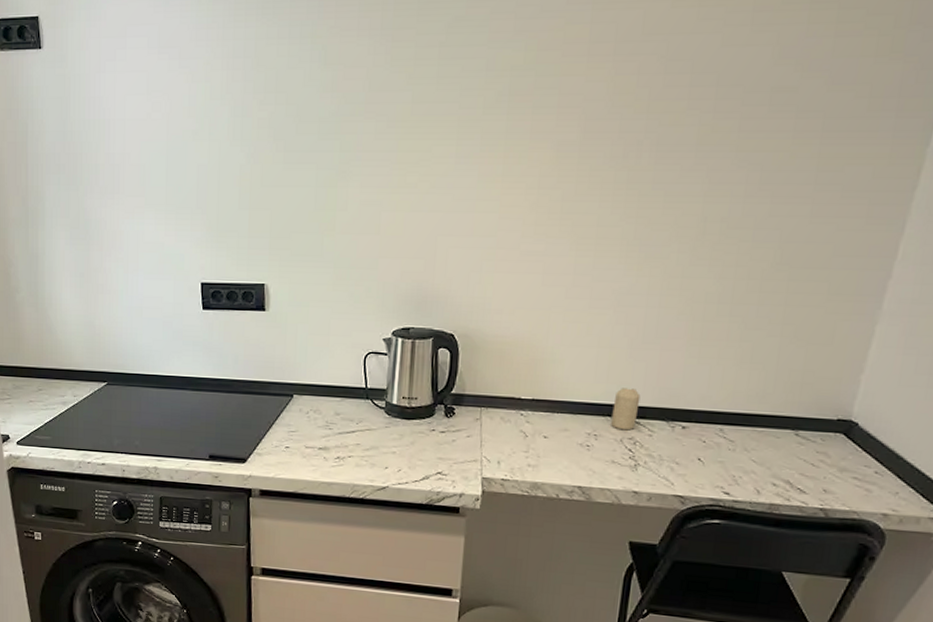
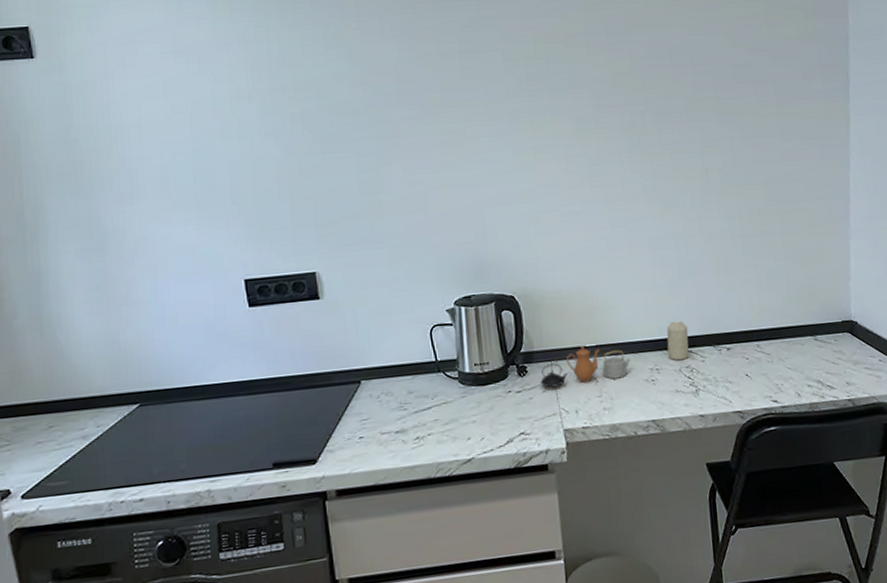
teapot: none [466,397,567,437] -> present [540,345,630,388]

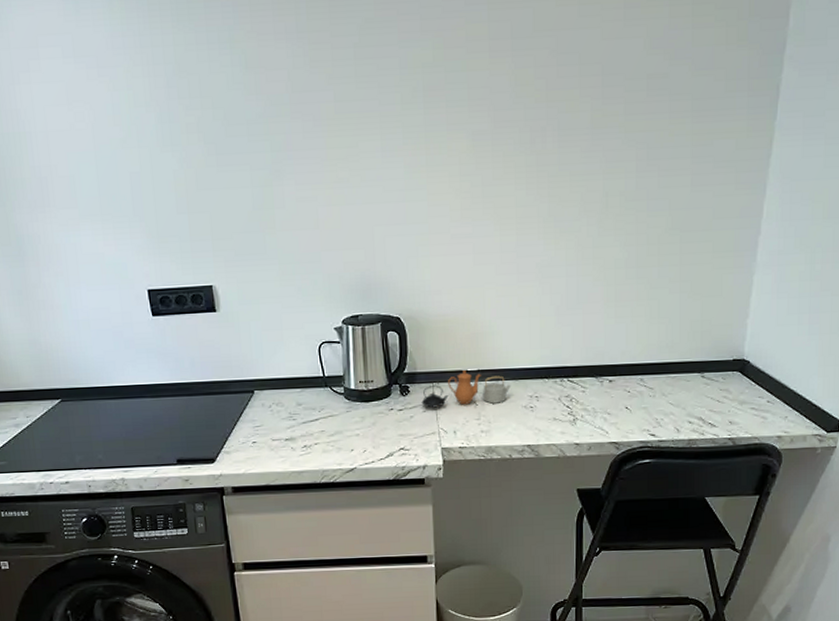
candle: present [666,321,689,361] -> none [549,351,571,390]

